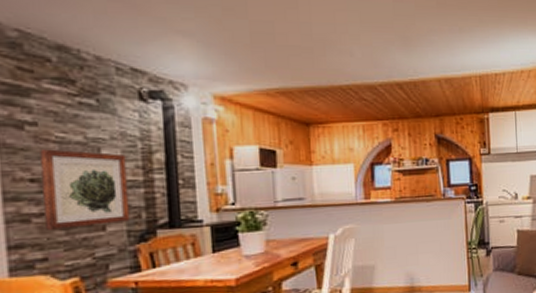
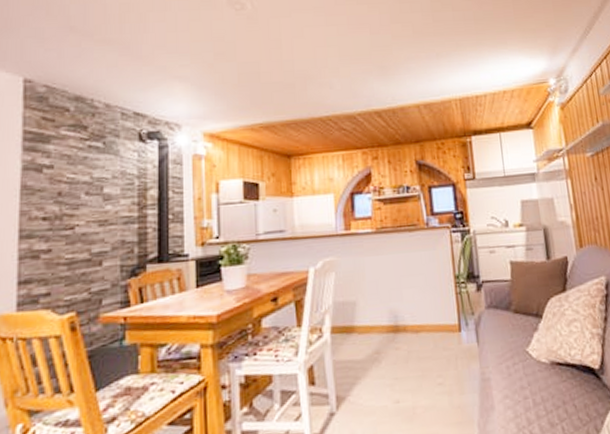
wall art: present [40,149,130,230] -> none [52,189,124,266]

